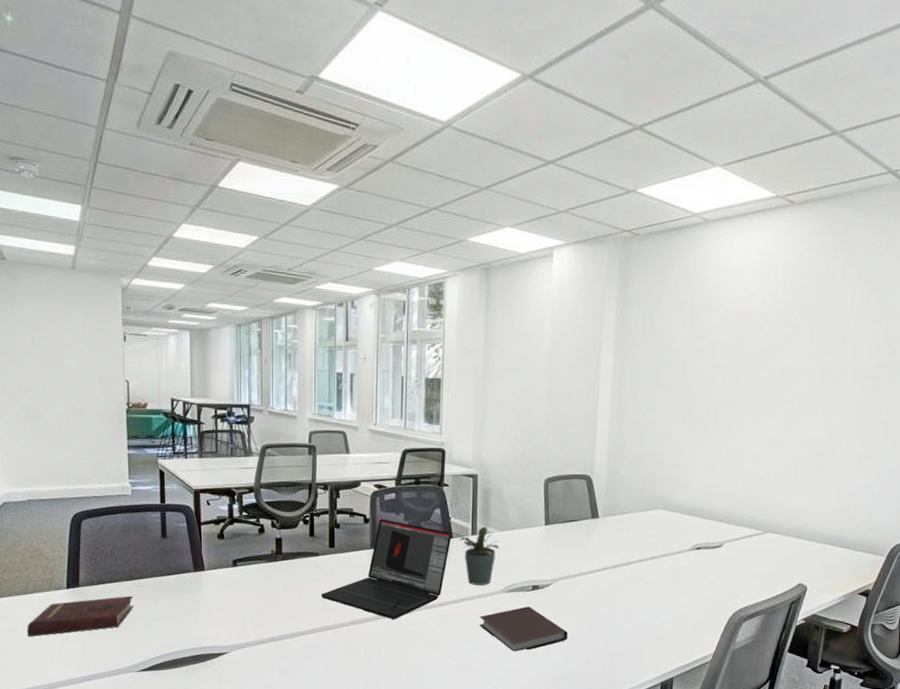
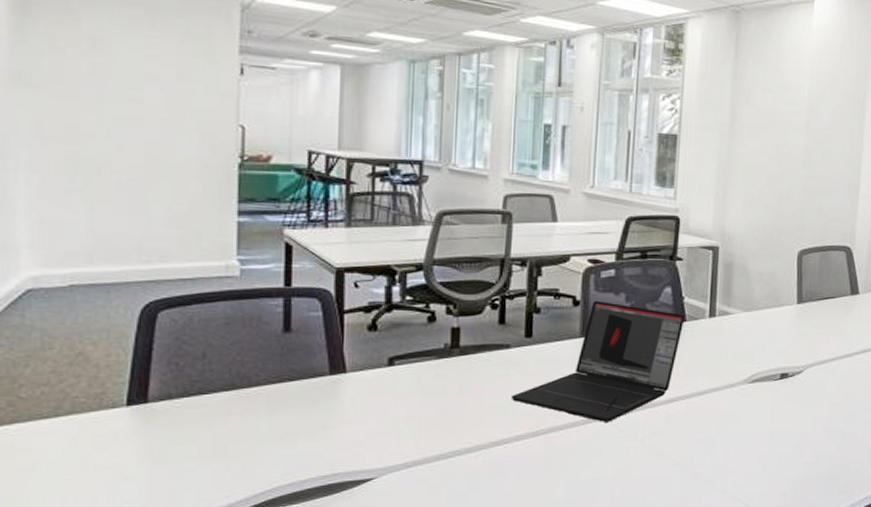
hardback book: present [27,595,134,636] -> none [56,410,235,476]
potted plant: present [457,526,499,585] -> none [692,307,743,376]
notebook: present [479,606,569,652] -> none [715,398,821,452]

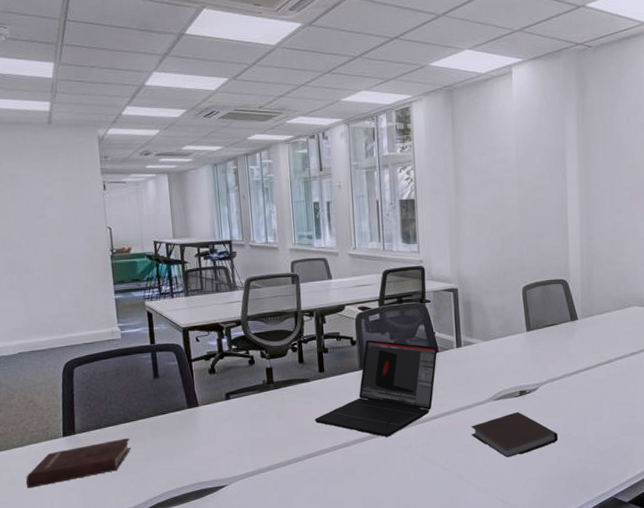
hardback book: none [56,410,235,476] -> present [26,437,131,488]
notebook: none [715,398,821,452] -> present [470,412,559,458]

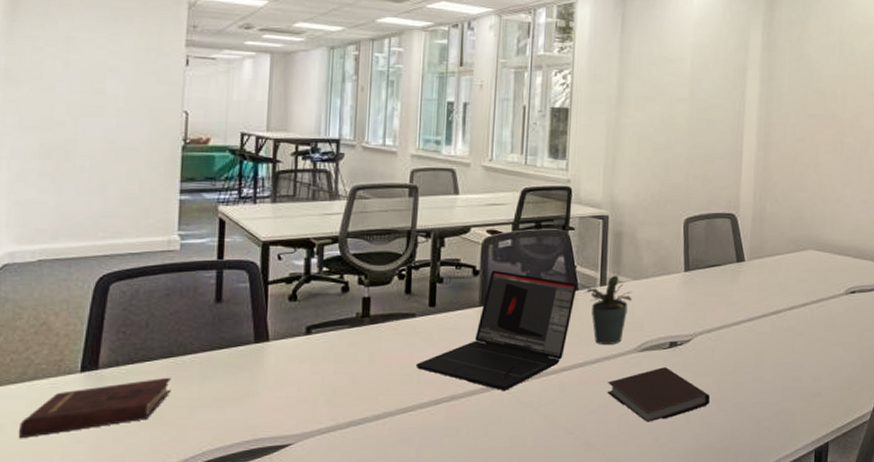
potted plant: none [443,338,484,396] -> present [583,275,632,344]

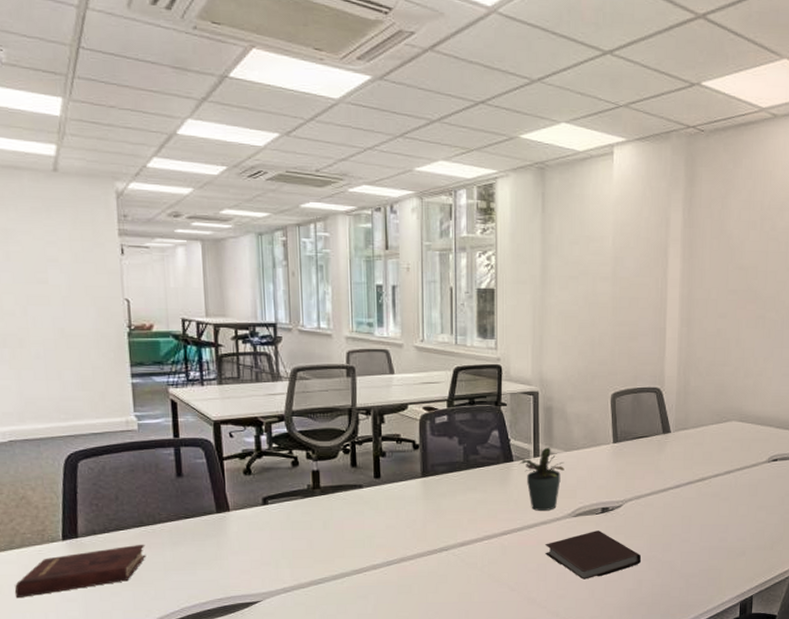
laptop: present [415,270,577,390] -> none [366,444,512,553]

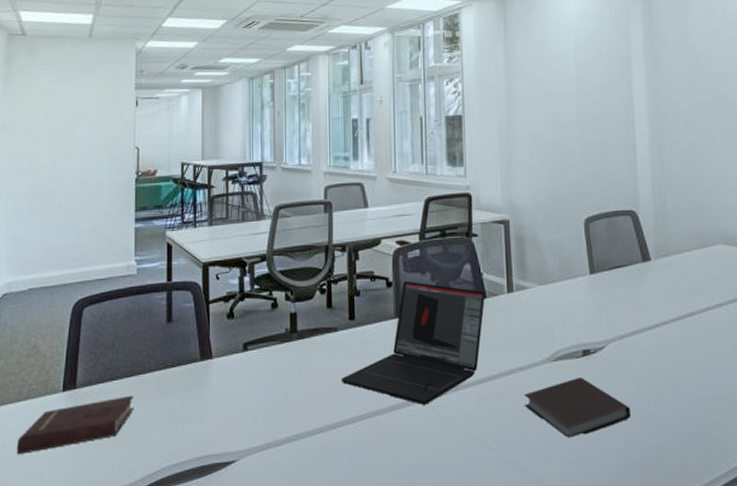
laptop: none [366,444,512,553] -> present [341,280,485,405]
potted plant: present [518,447,564,511] -> none [492,281,540,354]

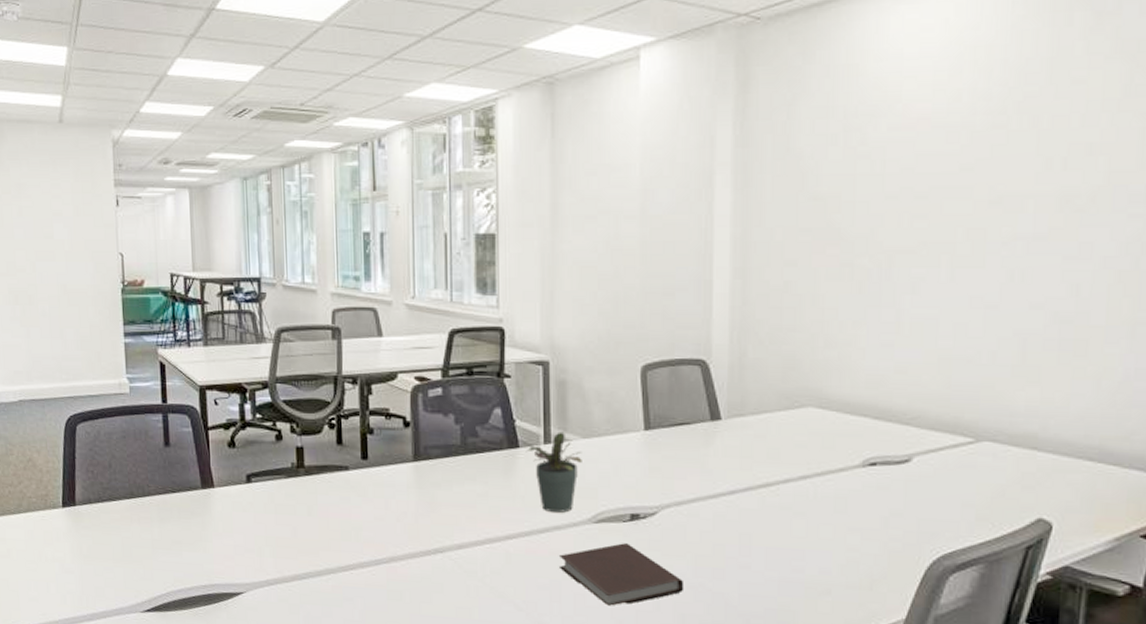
hardback book: present [17,395,134,454] -> none [22,517,136,565]
laptop: present [341,280,485,405] -> none [353,421,518,556]
potted plant: none [492,281,540,354] -> present [525,432,582,513]

